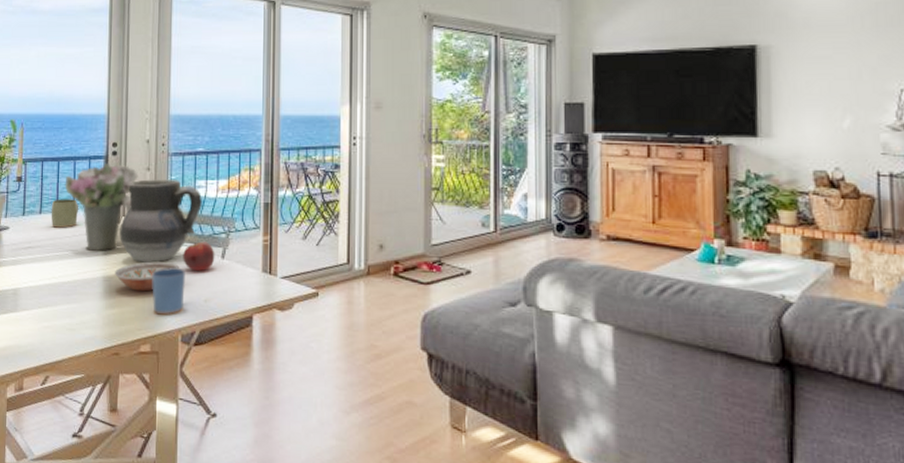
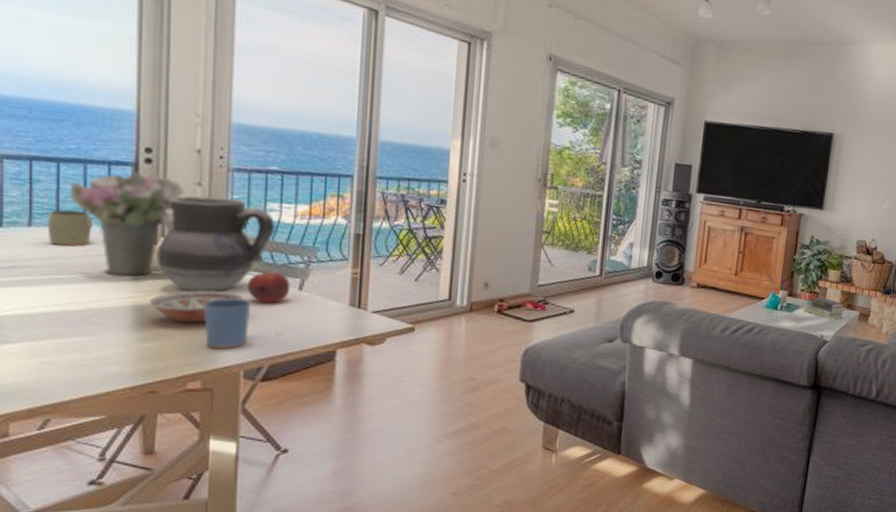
books: none [751,245,812,274] -> present [804,297,846,319]

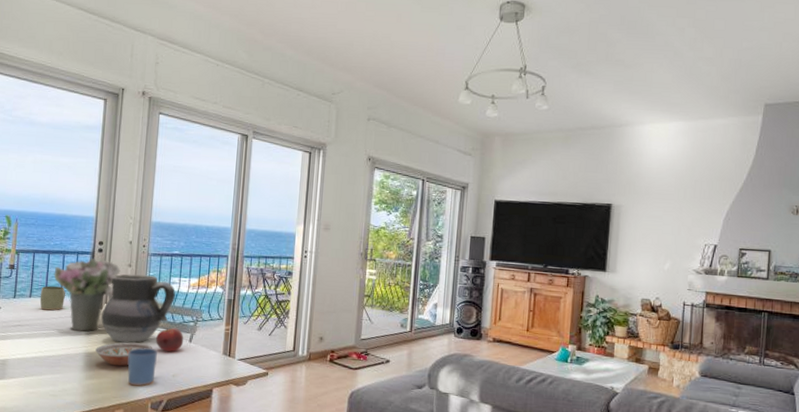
books: present [804,297,846,319] -> none [593,351,634,372]

